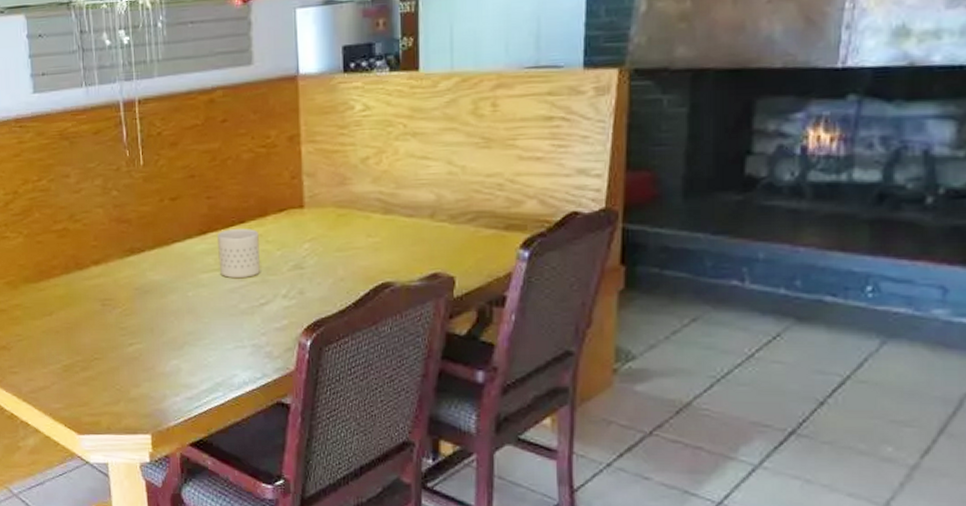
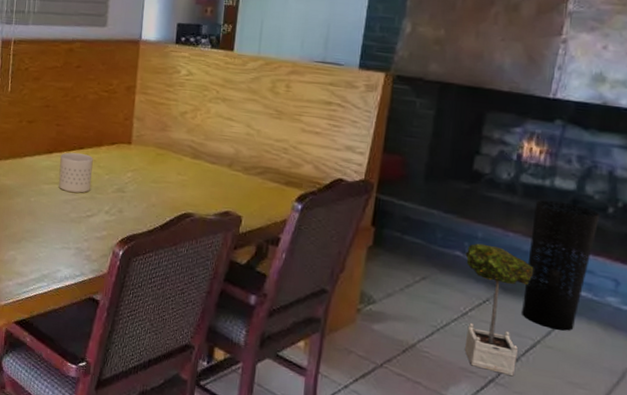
potted tree: none [745,266,835,424] -> present [464,243,534,377]
umbrella stand: none [824,198,915,359] -> present [522,200,599,331]

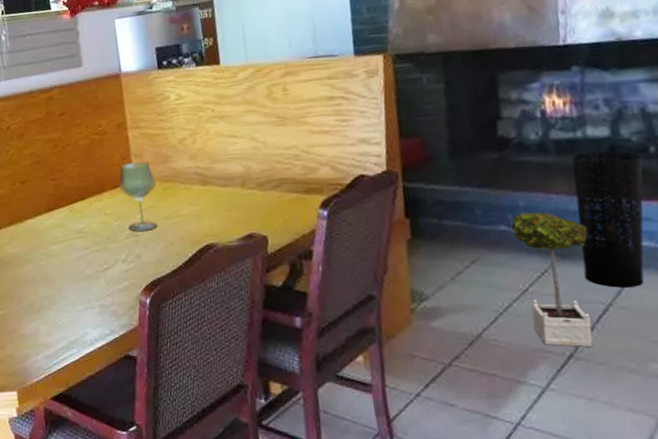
mug: present [58,152,93,193] -> none [62,204,103,248]
wine glass: none [117,124,152,190] -> present [119,161,158,231]

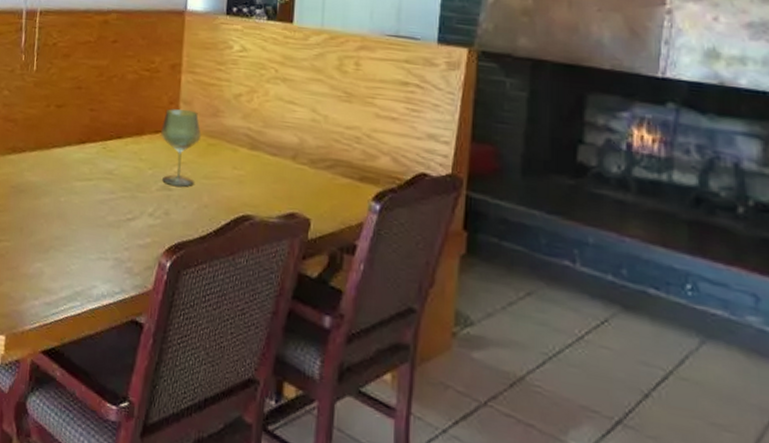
potted tree: present [511,212,593,348] -> none [576,250,658,417]
umbrella stand: present [571,151,644,288] -> none [648,197,728,359]

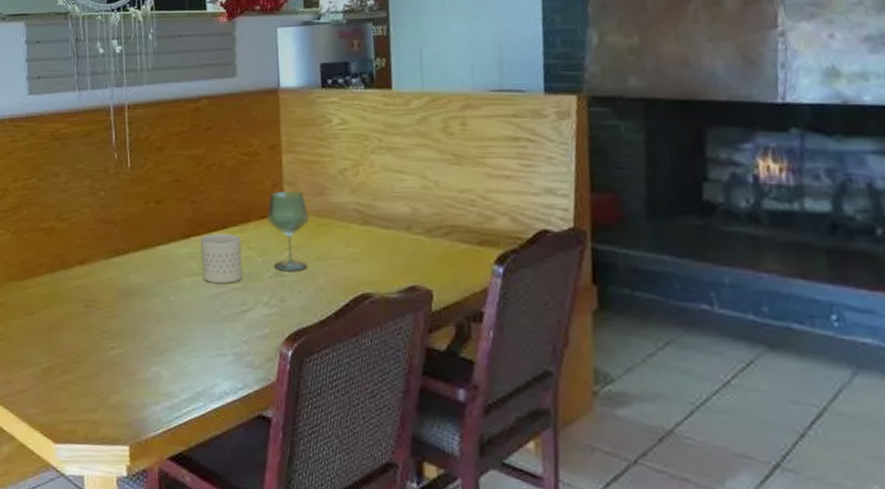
mug: none [93,142,134,192] -> present [200,234,243,284]

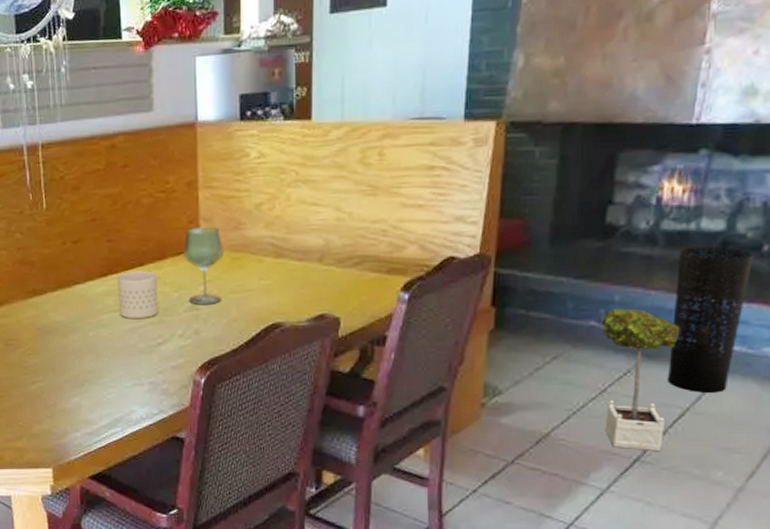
potted tree: none [713,291,804,458] -> present [601,308,680,452]
umbrella stand: none [786,228,868,391] -> present [668,246,753,393]

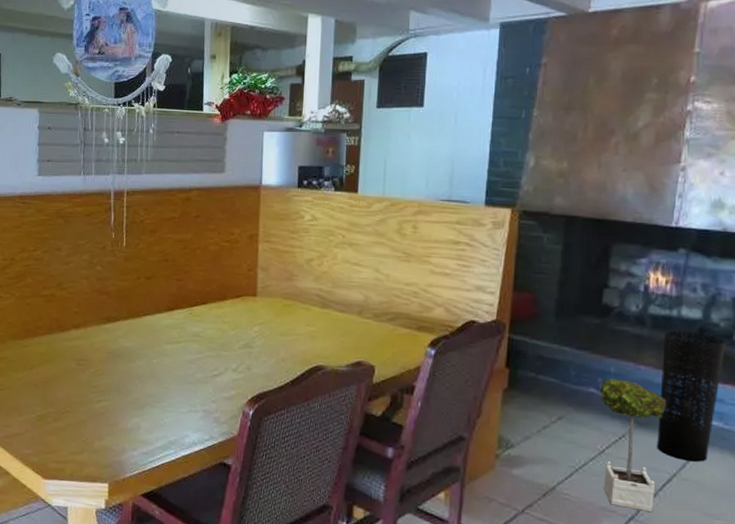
mug: present [116,271,159,320] -> none [181,308,217,352]
wine glass: present [183,226,225,304] -> none [241,275,278,344]

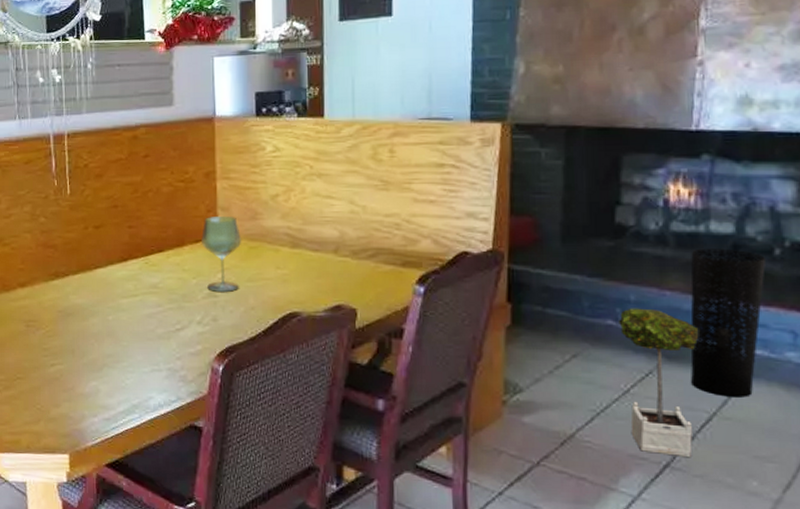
wine glass: none [241,275,278,344] -> present [201,215,242,292]

